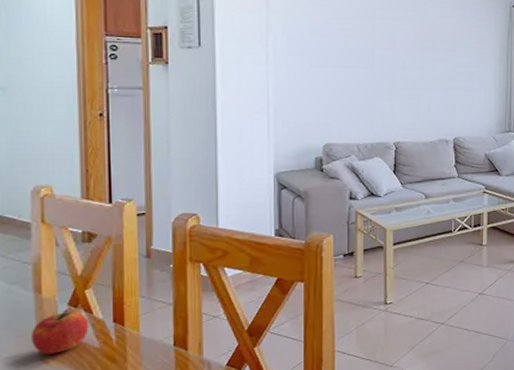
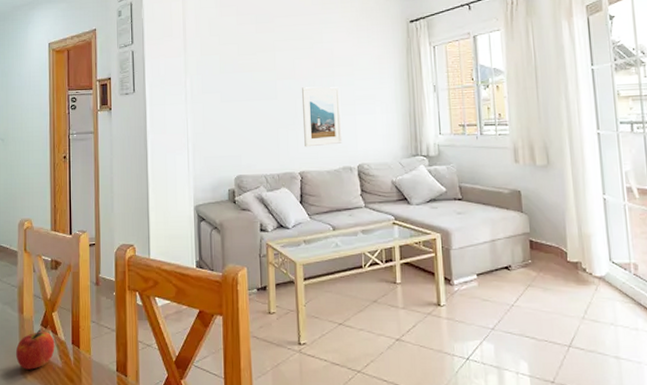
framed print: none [400,59,441,119] -> present [301,87,343,147]

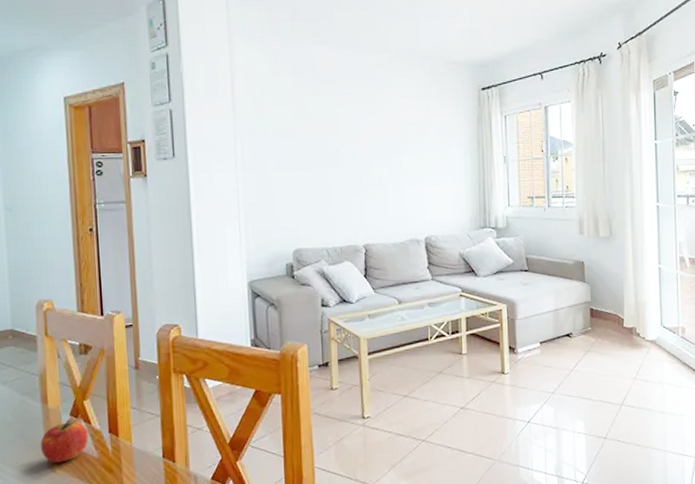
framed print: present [301,87,343,147] -> none [365,155,410,219]

